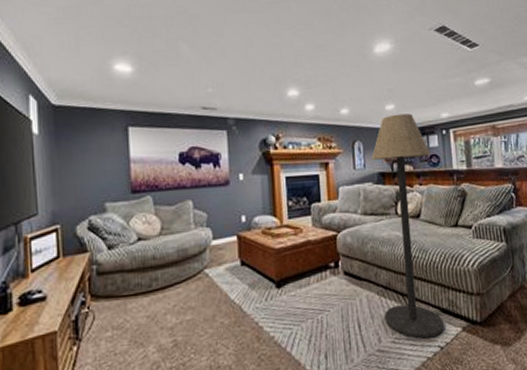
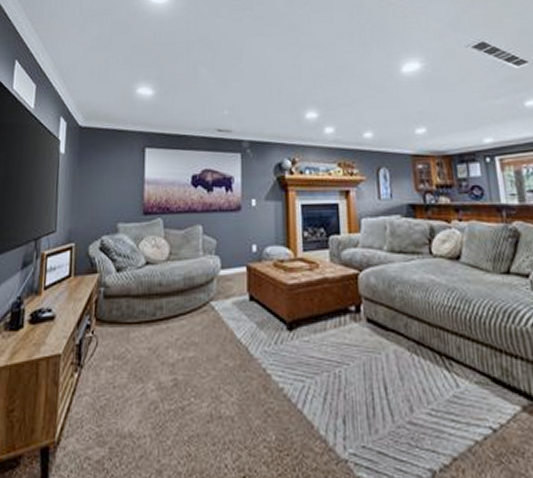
floor lamp: present [371,113,444,339] -> none [399,138,497,415]

